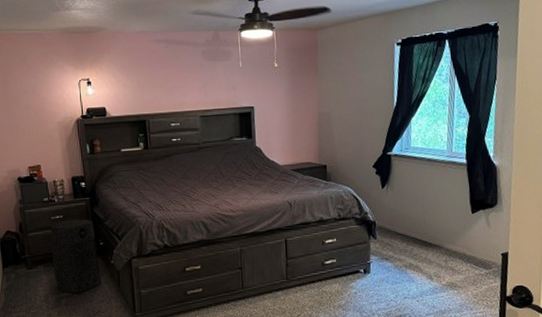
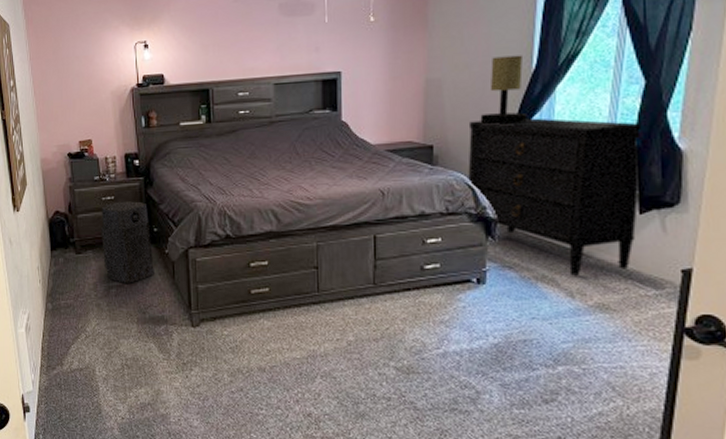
dresser: none [351,143,471,263] -> present [468,118,642,276]
table lamp: none [359,95,393,149] -> present [480,55,528,125]

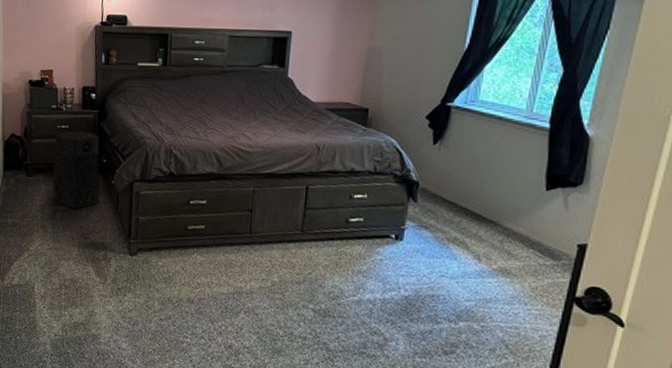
dresser: present [468,118,642,276] -> none [397,90,557,241]
table lamp: present [480,55,528,125] -> none [413,33,457,97]

